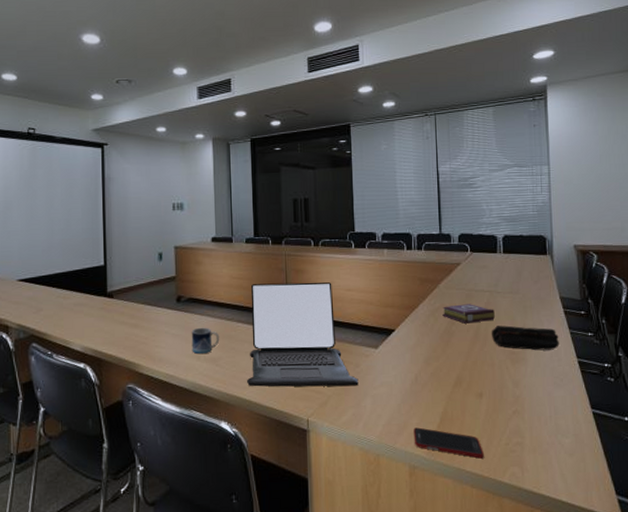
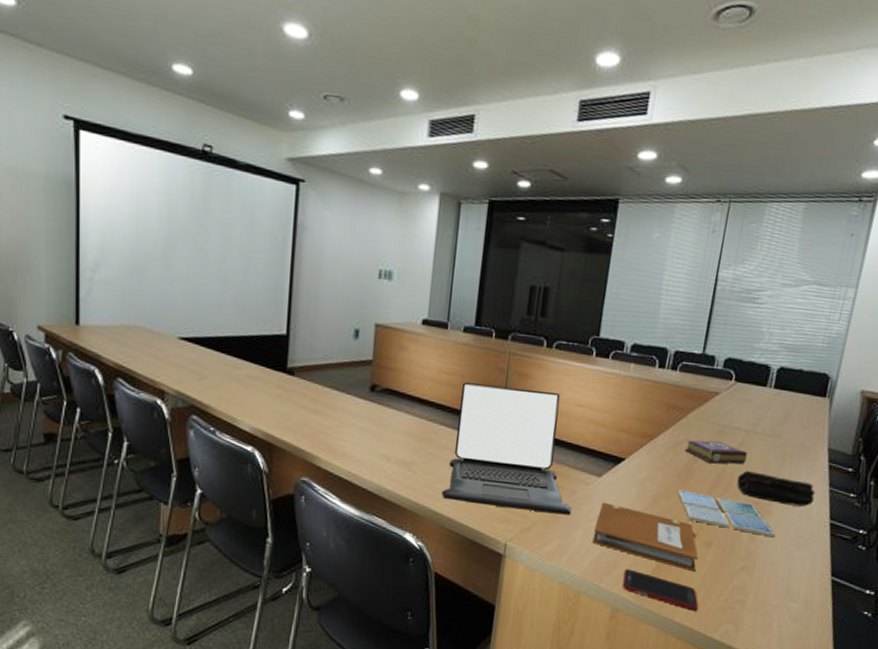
mug: present [191,327,220,355] -> none [381,424,417,456]
notebook: none [381,370,474,422] -> present [592,502,698,572]
drink coaster: none [444,350,535,381] -> present [677,489,776,538]

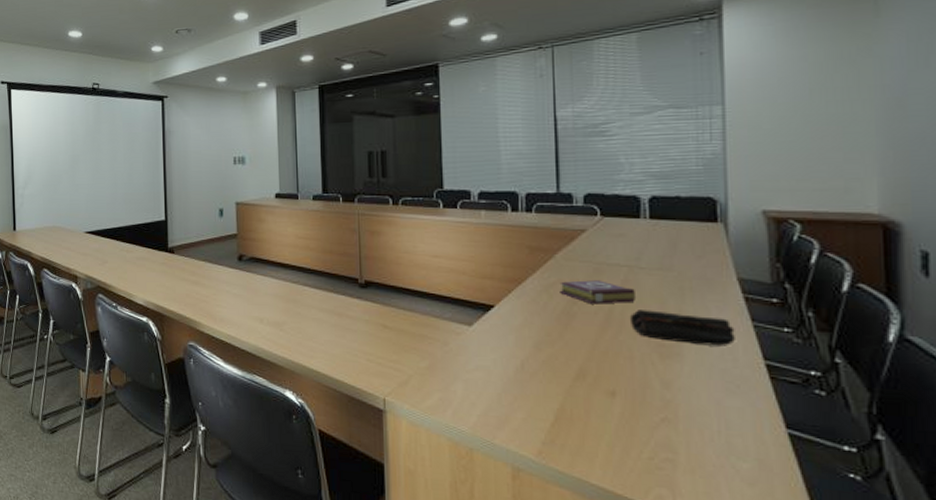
laptop: present [442,382,572,515] -> none [314,245,447,367]
notebook: present [592,502,698,572] -> none [475,352,603,426]
cell phone: present [622,569,699,611] -> none [518,423,616,472]
drink coaster: present [677,489,776,538] -> none [561,334,695,384]

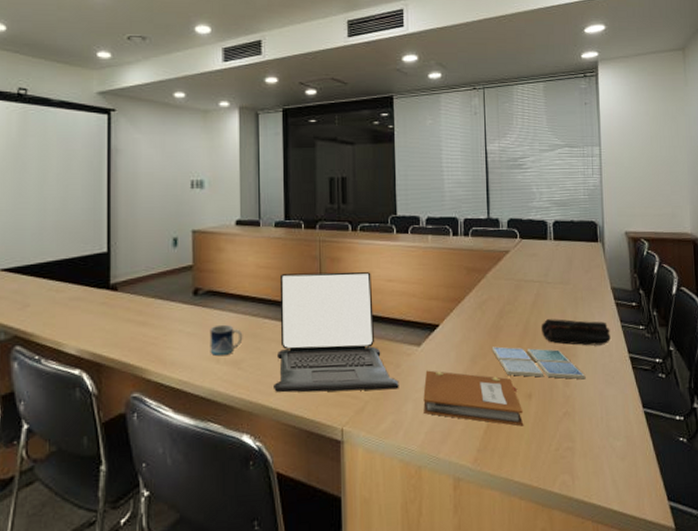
mug: none [253,288,284,318] -> present [210,324,243,357]
laptop: none [314,245,447,367] -> present [274,272,399,393]
notebook: none [475,352,603,426] -> present [423,370,523,426]
book: present [559,280,635,304] -> none [490,295,545,317]
drink coaster: none [561,334,695,384] -> present [491,346,586,380]

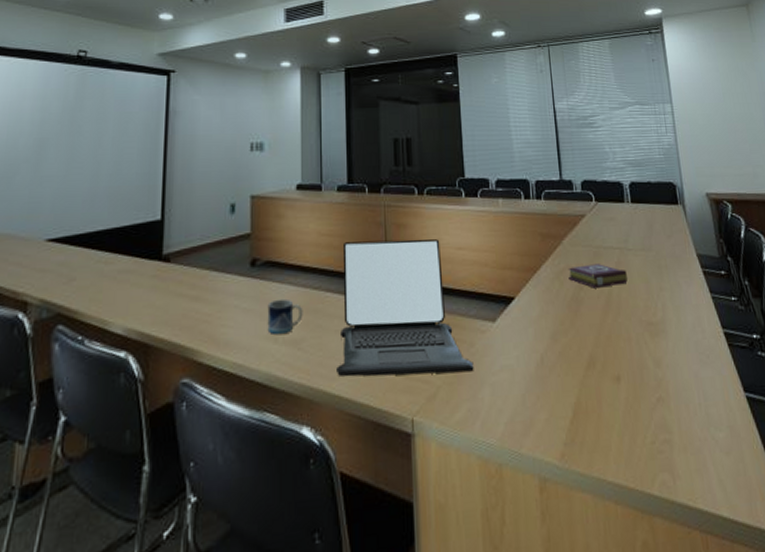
notebook: present [423,370,523,426] -> none [501,349,613,415]
book: none [490,295,545,317] -> present [568,264,628,288]
drink coaster: present [491,346,586,380] -> none [572,321,678,359]
pencil case: present [540,319,611,346] -> none [624,289,701,320]

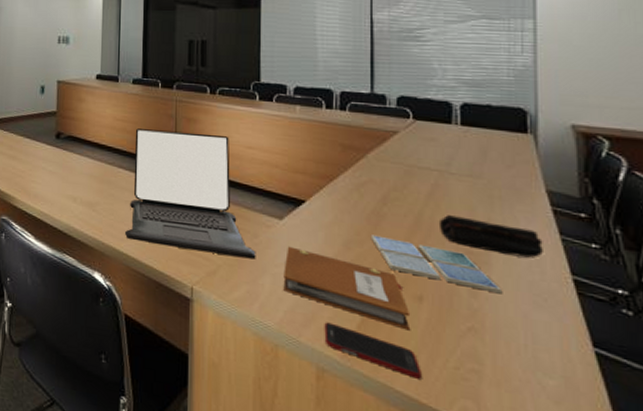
mug: present [267,298,303,335] -> none [68,167,99,197]
notebook: none [501,349,613,415] -> present [283,246,409,331]
cell phone: none [542,424,627,464] -> present [324,322,421,379]
book: present [568,264,628,288] -> none [370,181,445,208]
drink coaster: none [572,321,678,359] -> present [370,235,503,294]
pencil case: none [624,289,701,320] -> present [438,215,543,259]

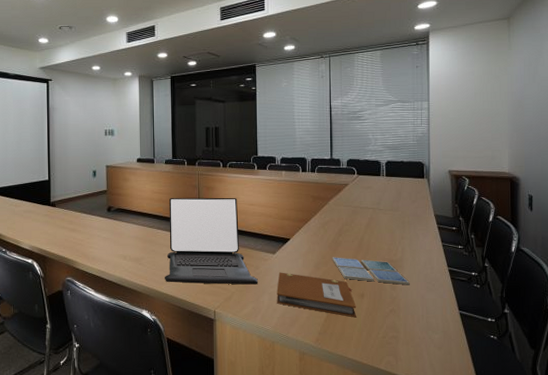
cell phone: present [324,322,421,379] -> none [304,321,363,348]
pencil case: present [438,215,543,259] -> none [373,238,432,260]

